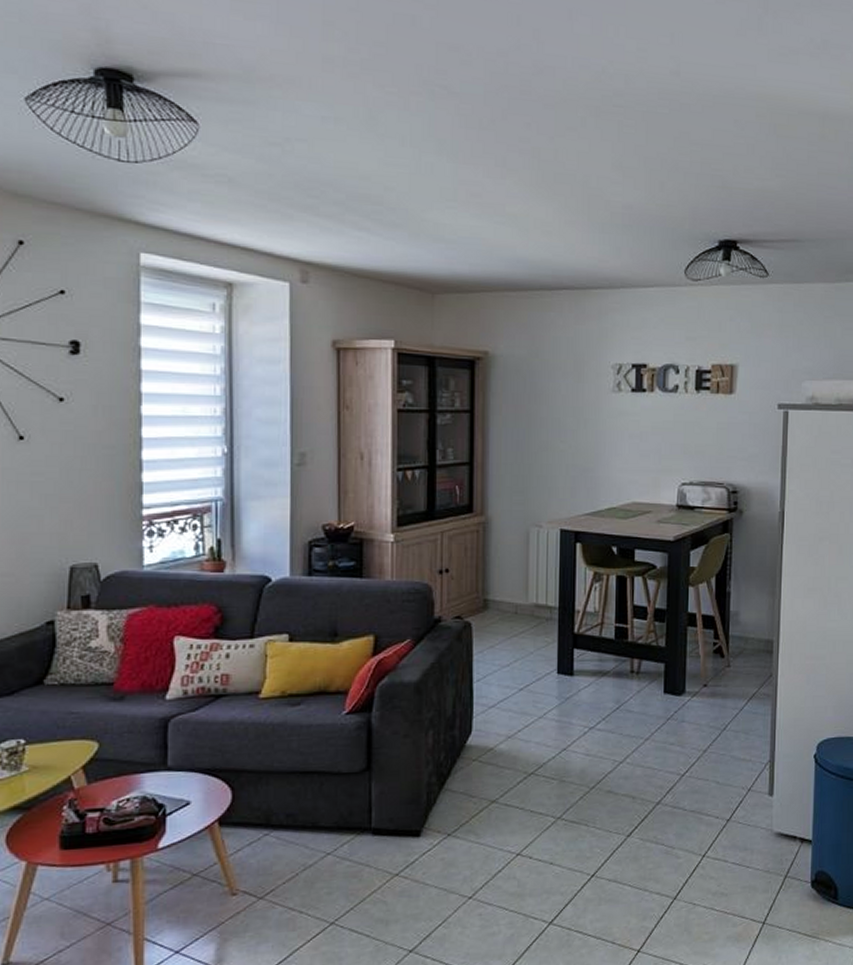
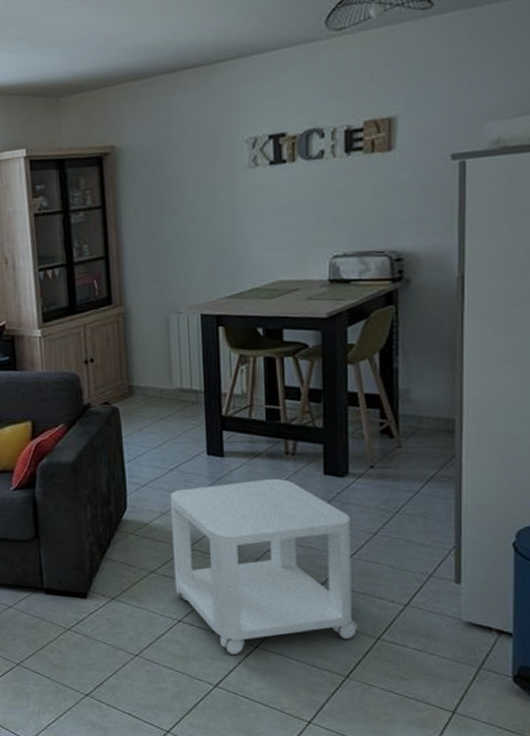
side table: none [516,697,686,886] -> present [170,478,357,654]

